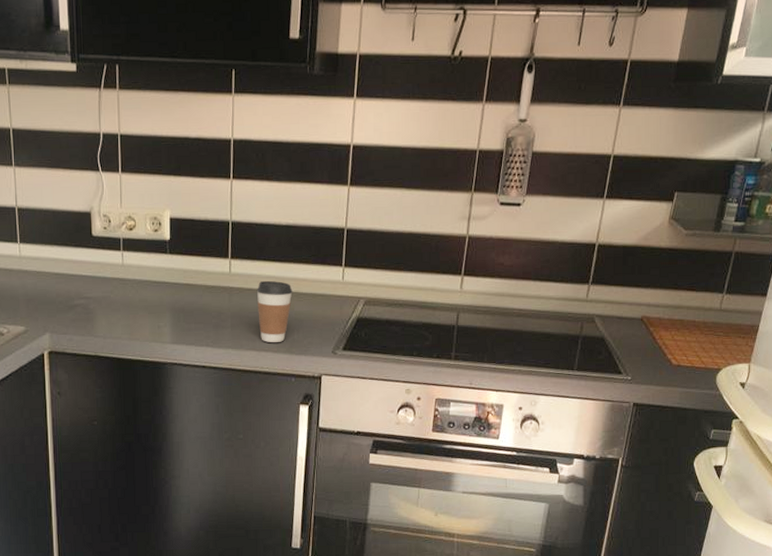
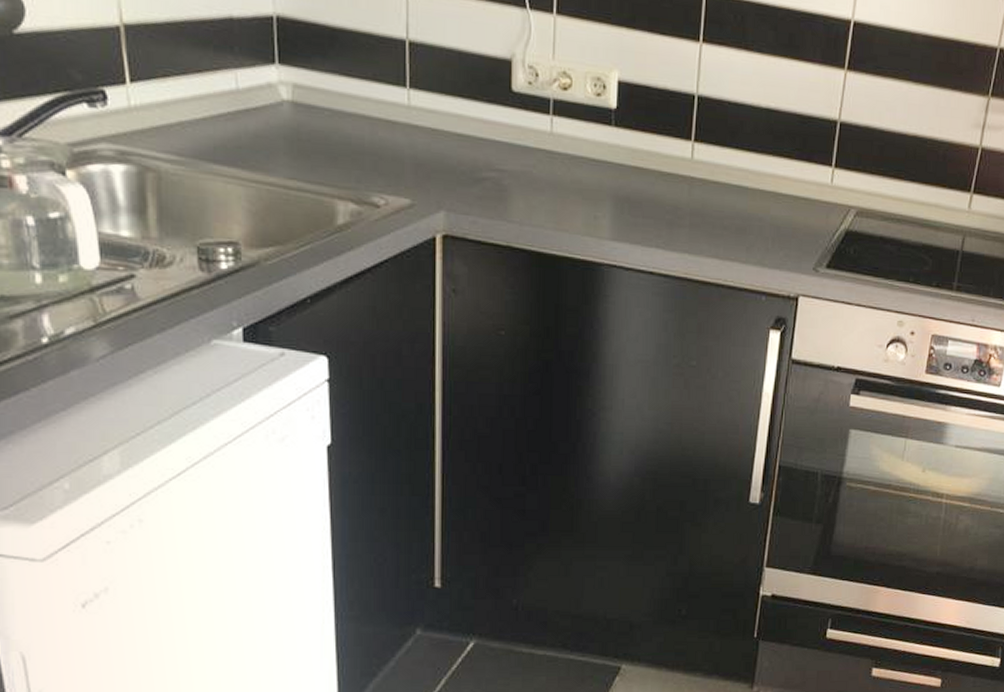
coffee cup: present [256,280,293,342] -> none [724,173,770,251]

